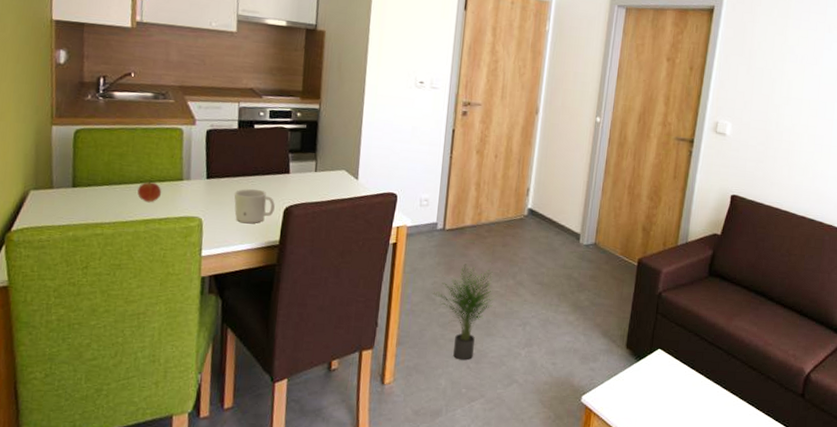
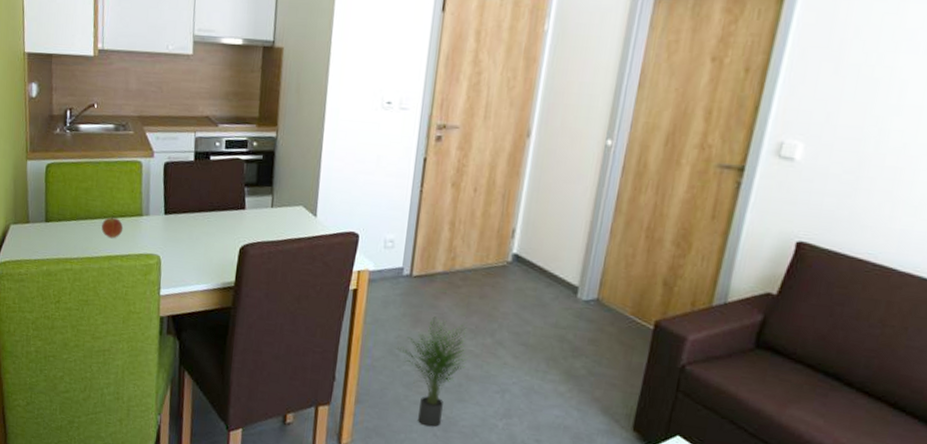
mug: present [234,188,275,224] -> none [190,225,231,263]

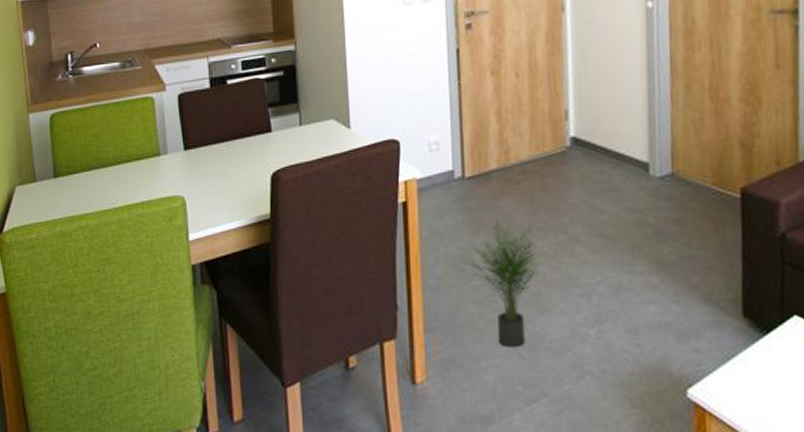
fruit: present [101,215,124,239] -> none [117,160,141,186]

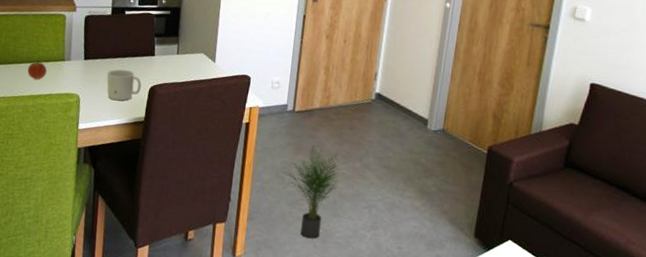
fruit: none [117,160,141,186] -> present [27,60,47,81]
mug: none [215,155,260,197] -> present [107,69,142,101]

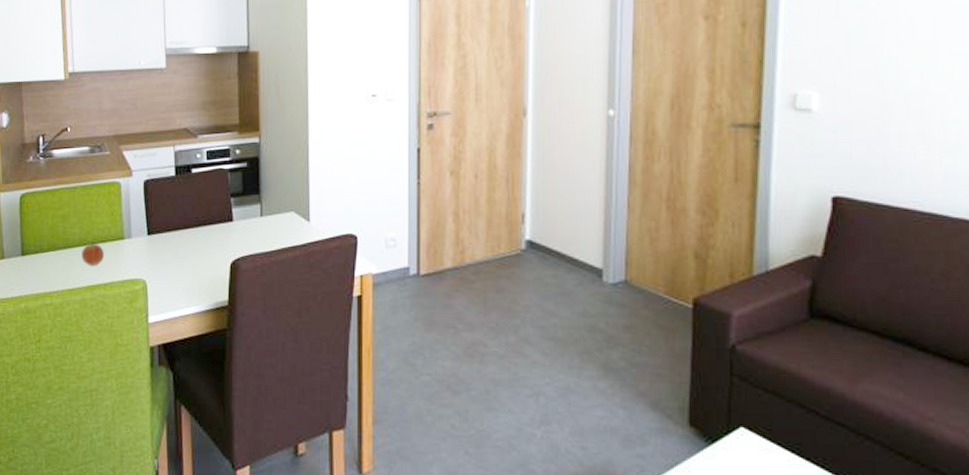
mug: present [107,69,142,101] -> none [176,242,220,283]
potted plant: present [282,145,344,239] -> none [412,317,496,443]

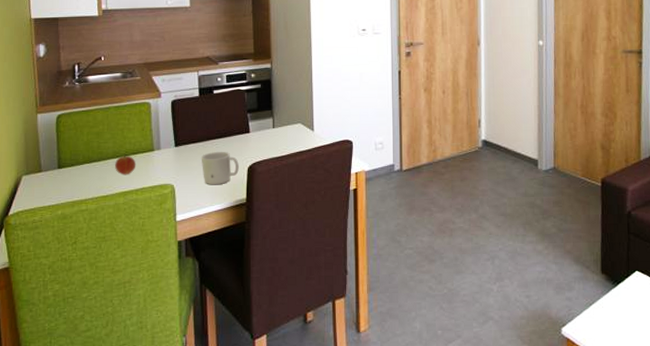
mug: none [176,242,220,283] -> present [201,151,239,185]

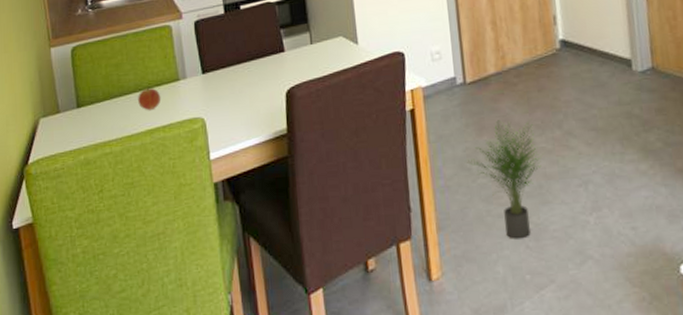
mug: present [201,151,239,185] -> none [232,75,276,116]
potted plant: none [397,202,462,301] -> present [467,120,545,239]

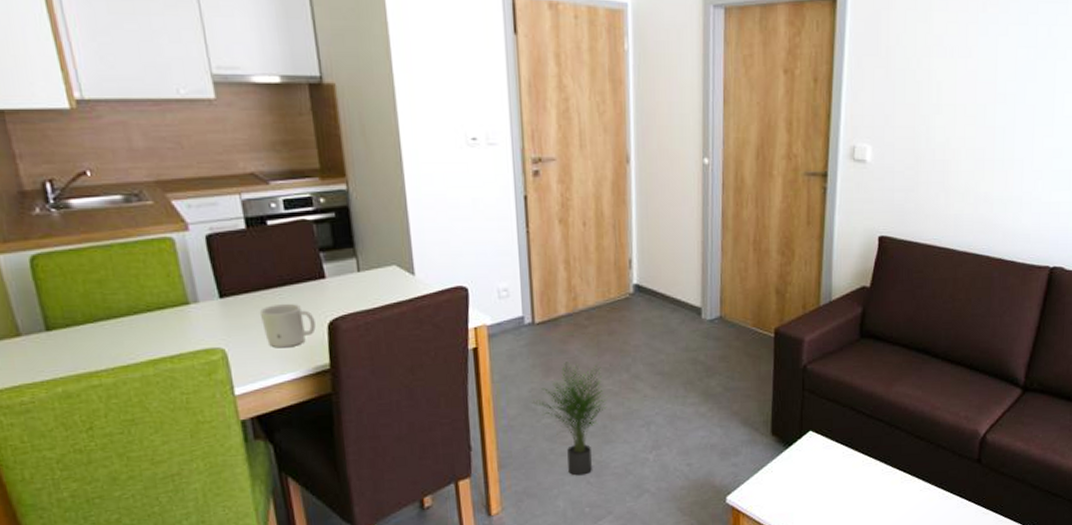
fruit: present [138,86,161,111] -> none [133,309,166,338]
mug: none [232,75,276,116] -> present [259,303,316,348]

